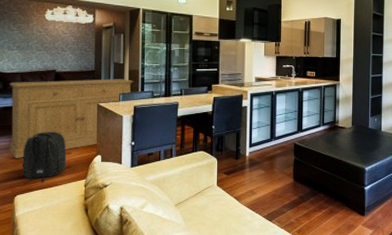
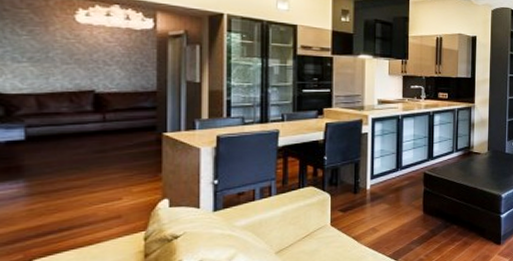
sideboard: present [9,79,133,158] -> none [16,102,215,210]
backpack: present [22,131,67,184] -> none [42,172,115,244]

